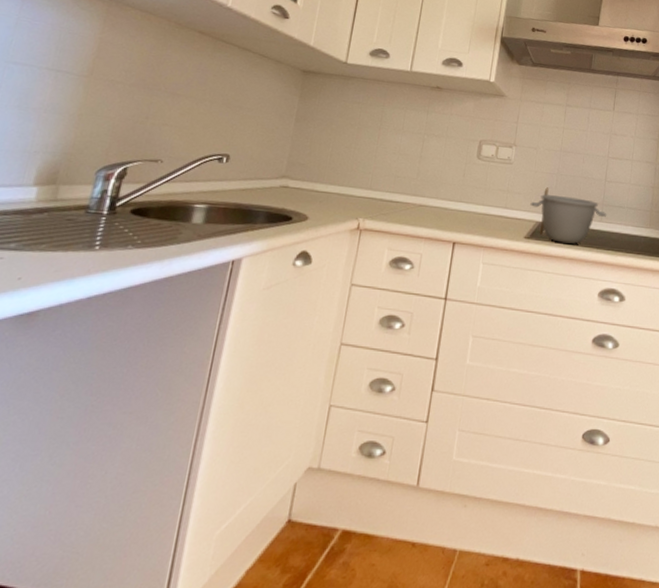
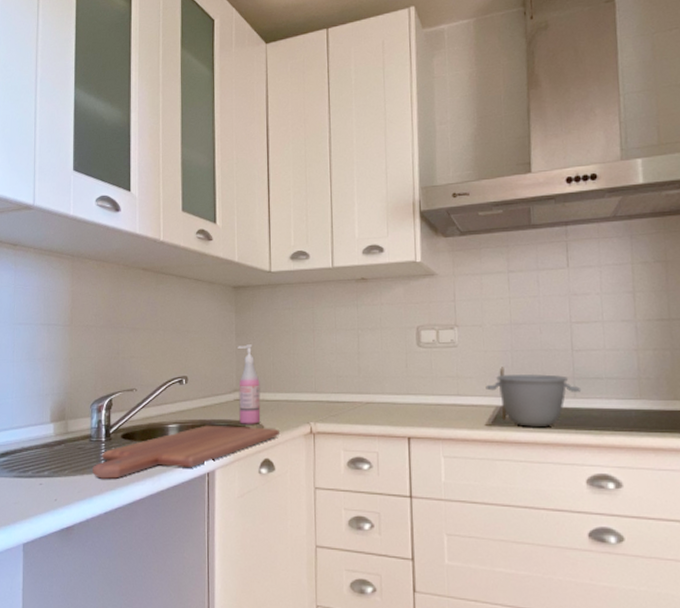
cutting board: none [81,209,326,259] -> present [92,425,281,479]
soap dispenser: none [281,131,313,214] -> present [238,344,261,424]

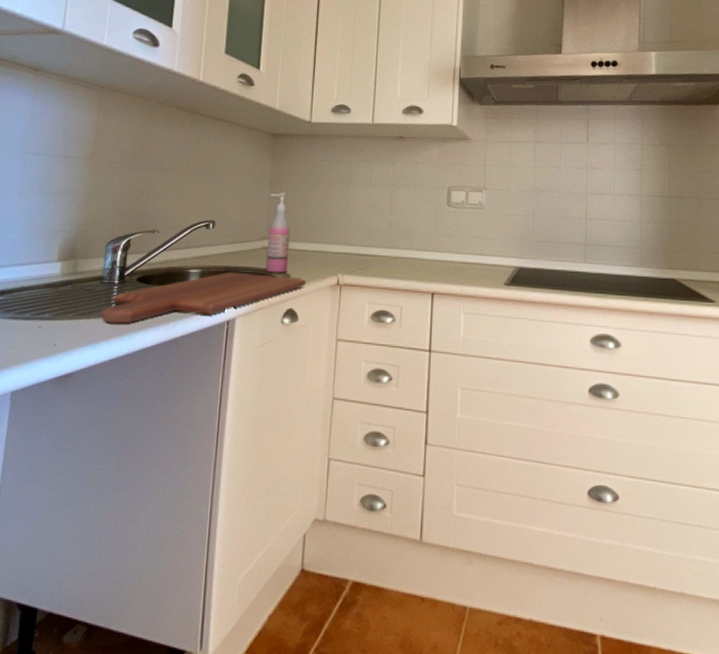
cooking pot: present [485,367,582,427] -> none [507,230,592,288]

